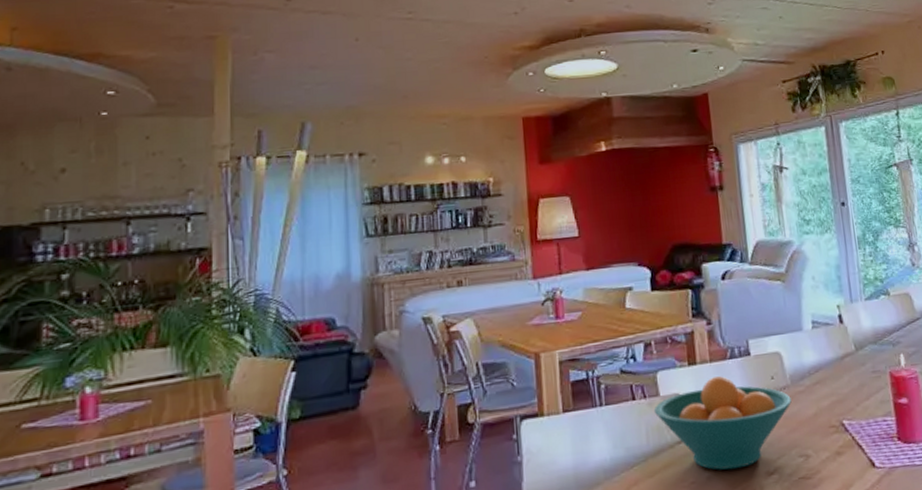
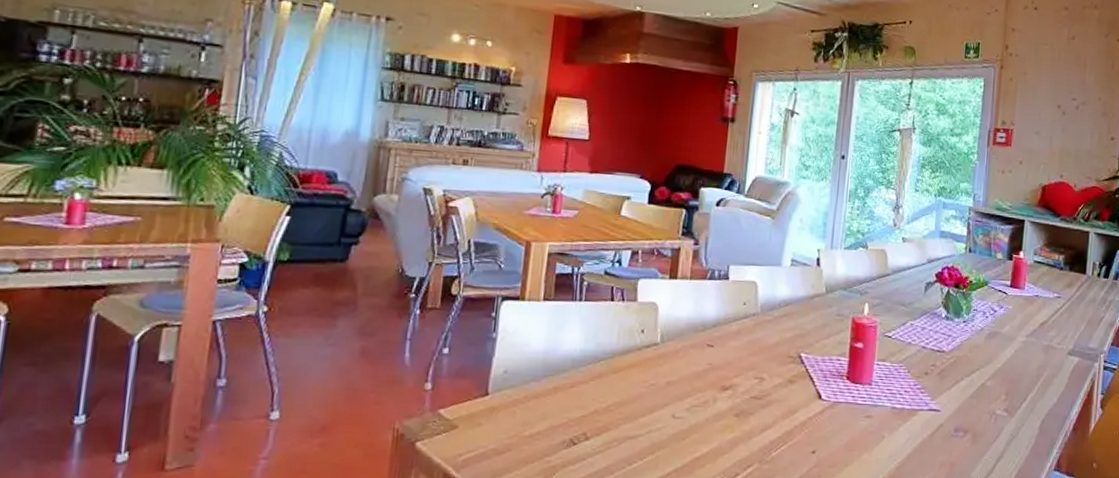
fruit bowl: present [653,376,792,470] -> none [629,293,758,380]

